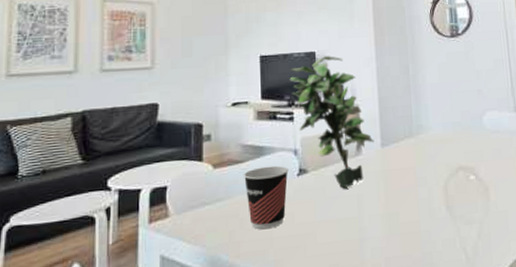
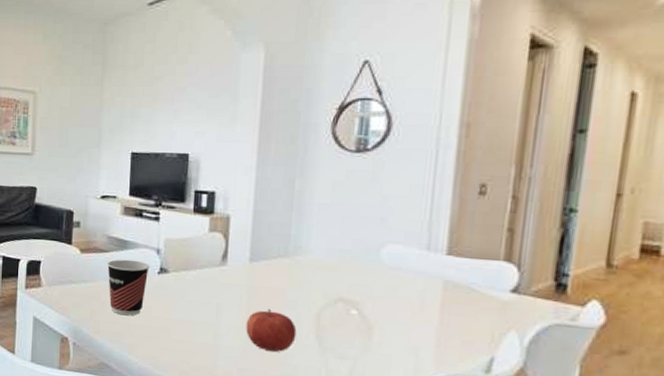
potted plant: present [289,56,374,189] -> none [159,159,243,295]
fruit: none [386,189,431,233] -> present [246,308,297,352]

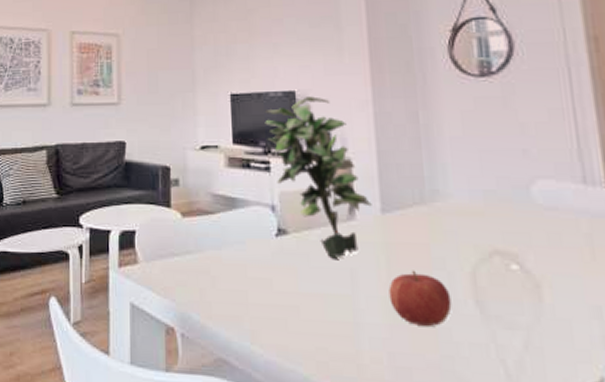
cup: present [107,259,150,316] -> none [215,221,265,293]
potted plant: none [159,159,243,295] -> present [264,96,372,259]

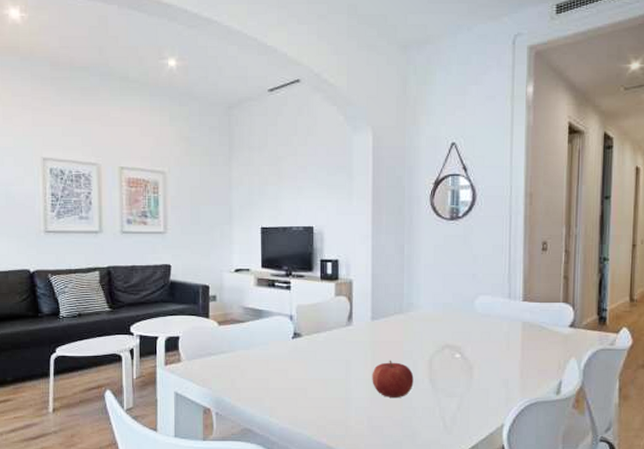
potted plant: present [264,96,372,259] -> none [288,231,365,354]

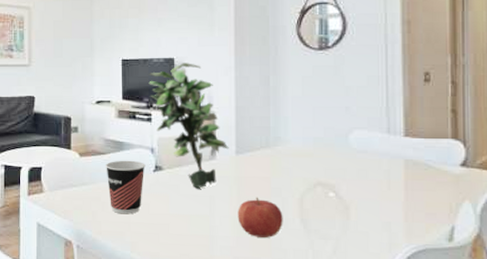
cup: none [245,328,284,381] -> present [106,160,146,215]
potted plant: none [288,231,365,354] -> present [148,63,229,189]

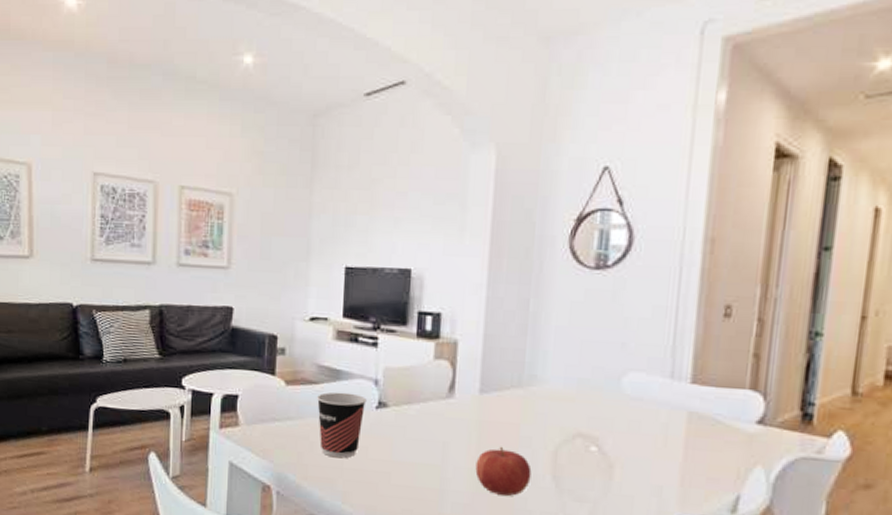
potted plant: present [148,63,229,189] -> none [377,275,472,432]

